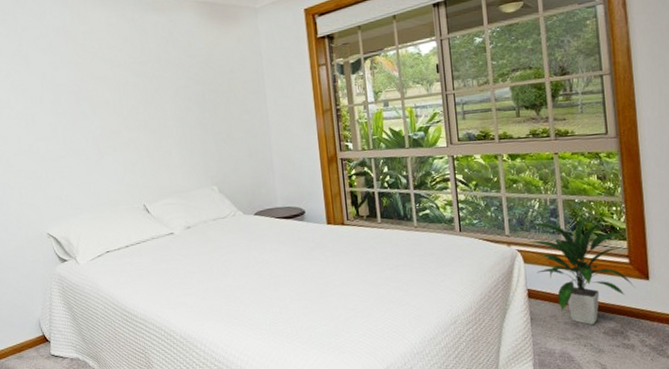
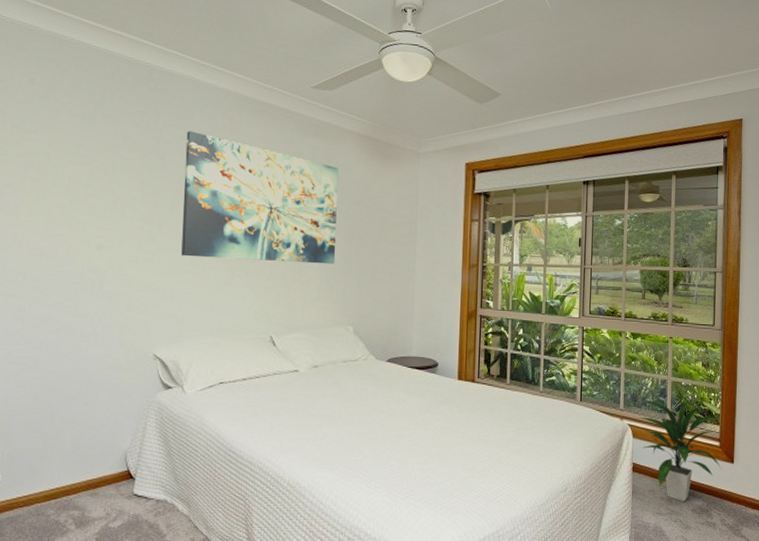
wall art: none [42,29,192,144] -> present [181,130,339,265]

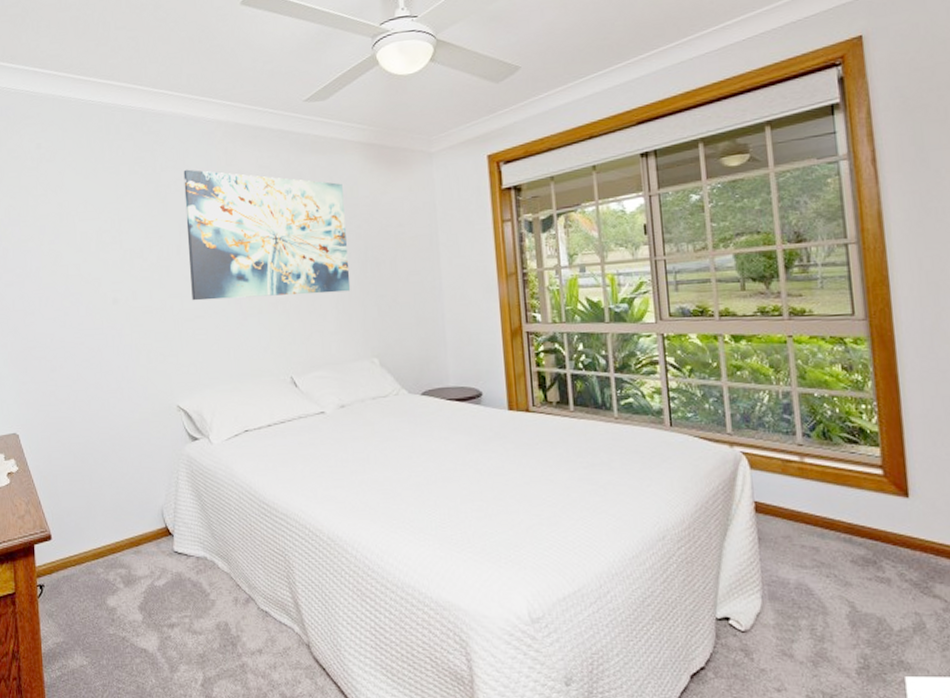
indoor plant: present [639,397,722,502] -> none [756,412,890,551]

